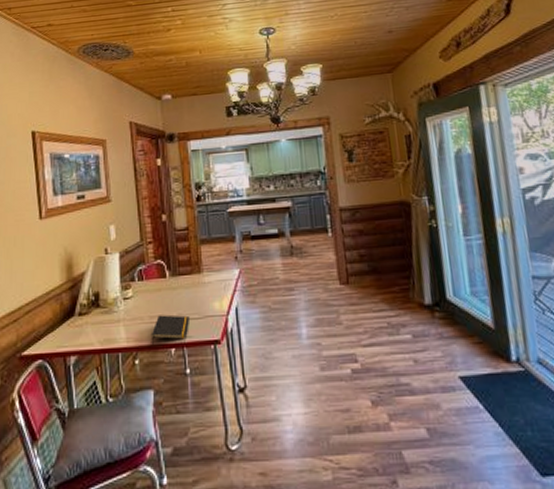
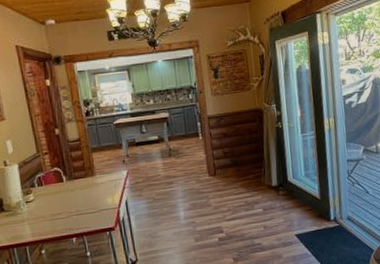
notepad: present [150,315,191,345] -> none [53,211,88,237]

